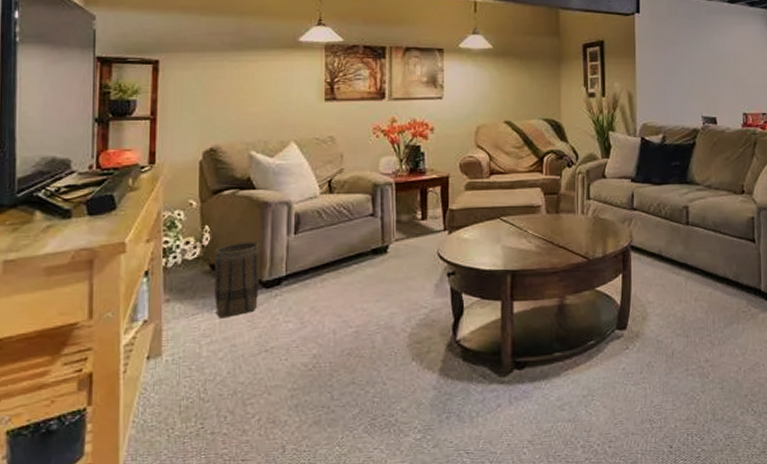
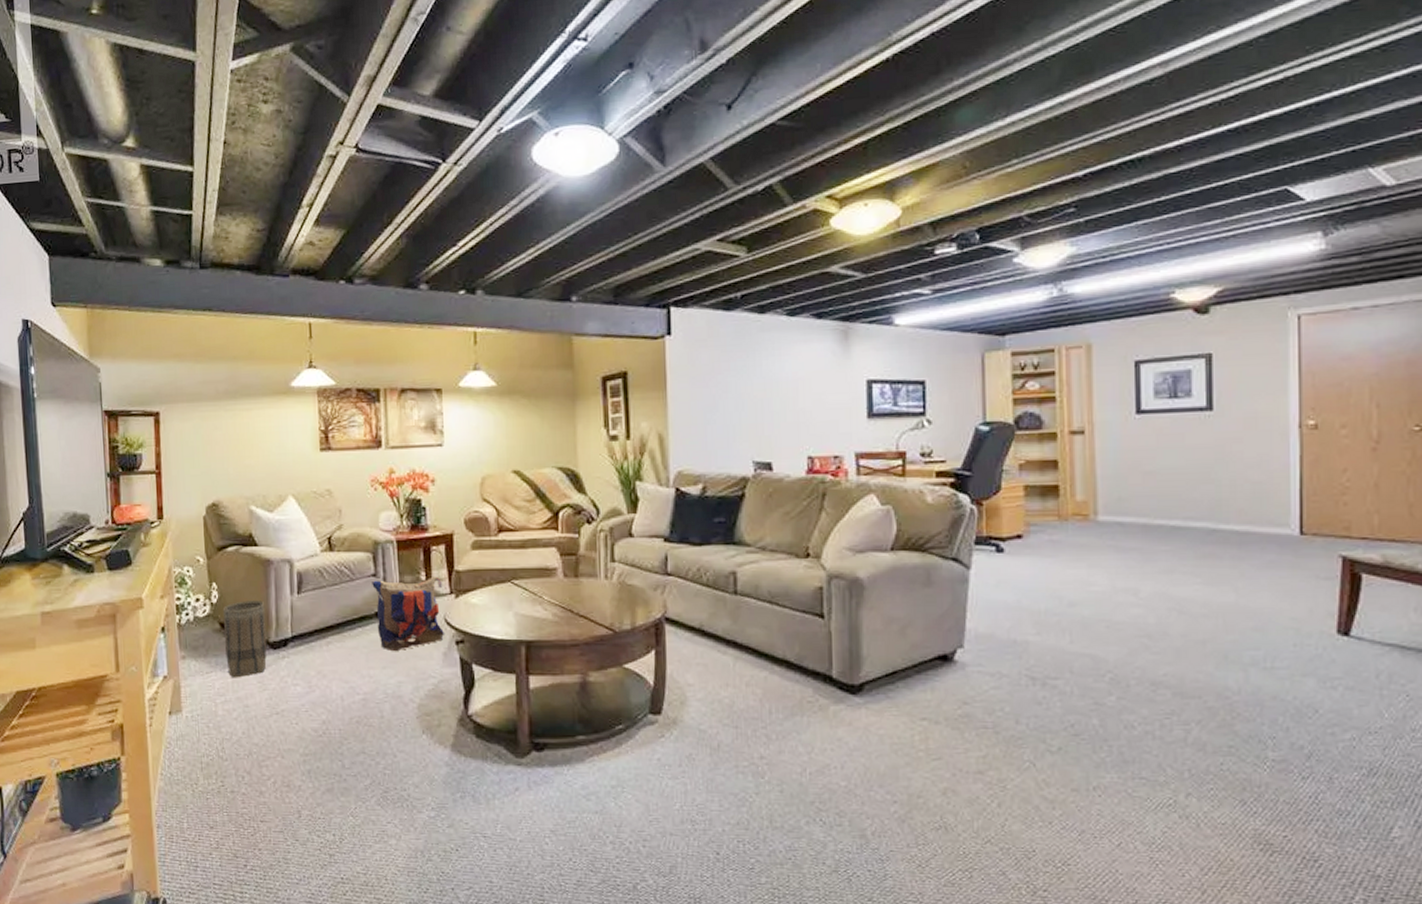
backpack: none [370,215,438,285] -> present [372,576,444,651]

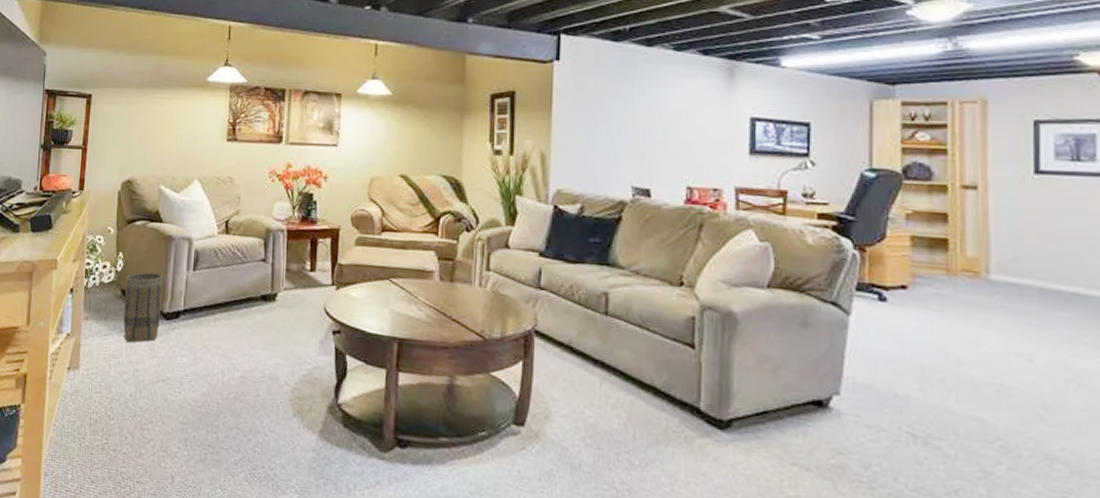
backpack: present [372,576,444,651] -> none [261,265,326,334]

